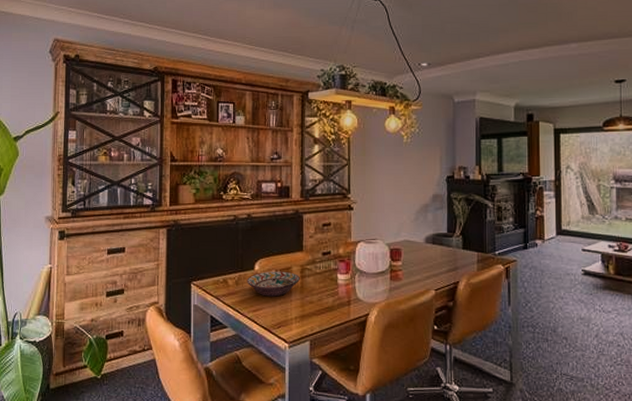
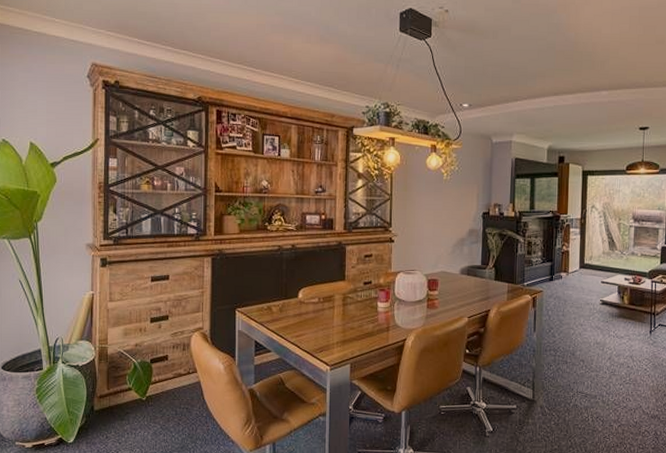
decorative bowl: present [247,271,300,297] -> none [290,299,342,323]

